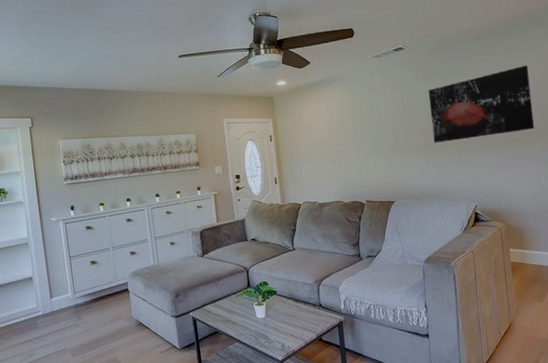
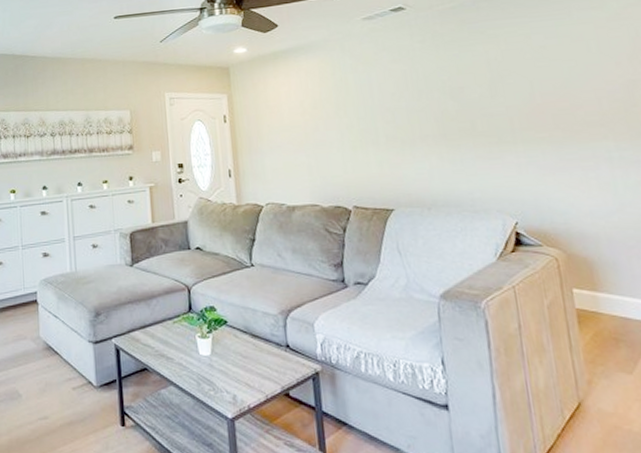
wall art: present [428,65,534,143] -> none [440,30,604,133]

